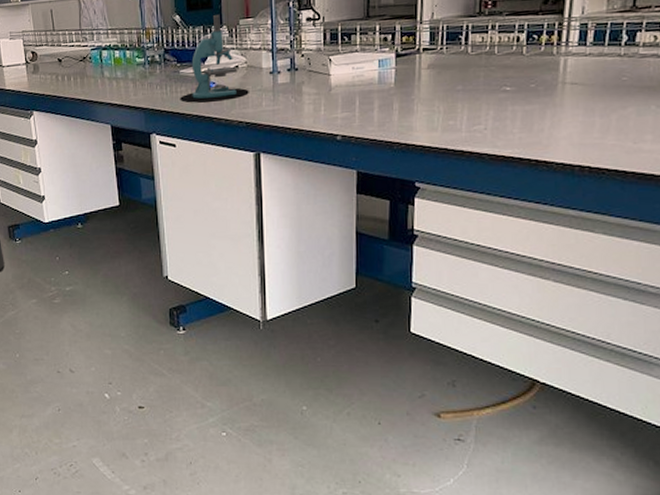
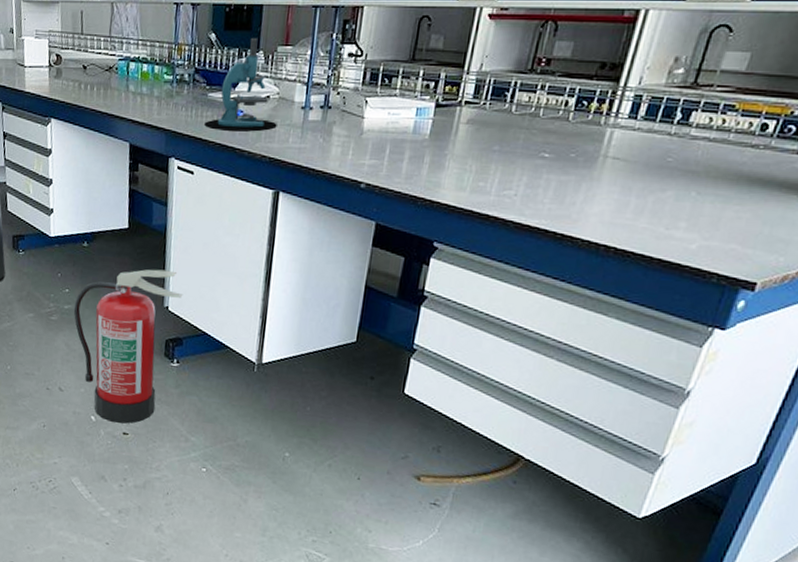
fire extinguisher: none [75,241,181,397] -> present [73,269,183,424]

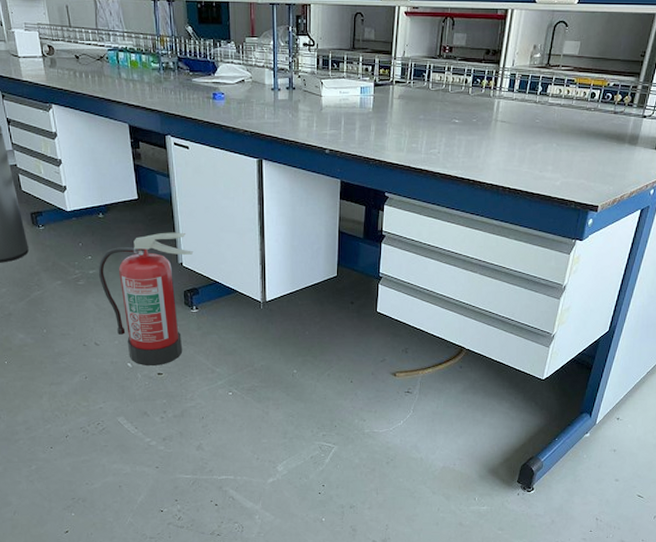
microscope: present [204,37,277,132] -> none [192,29,253,111]

